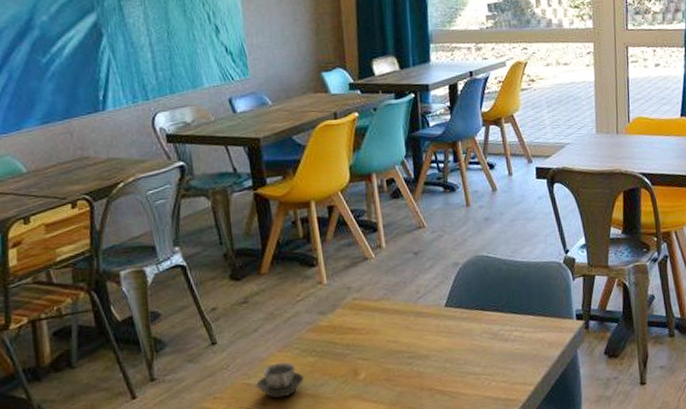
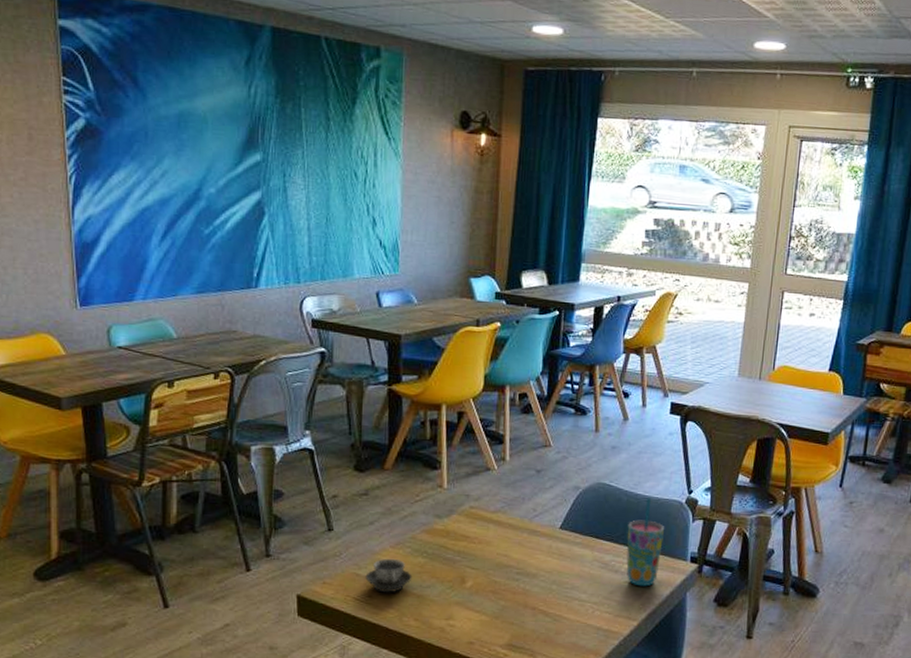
cup: none [511,263,548,351] -> present [626,498,664,587]

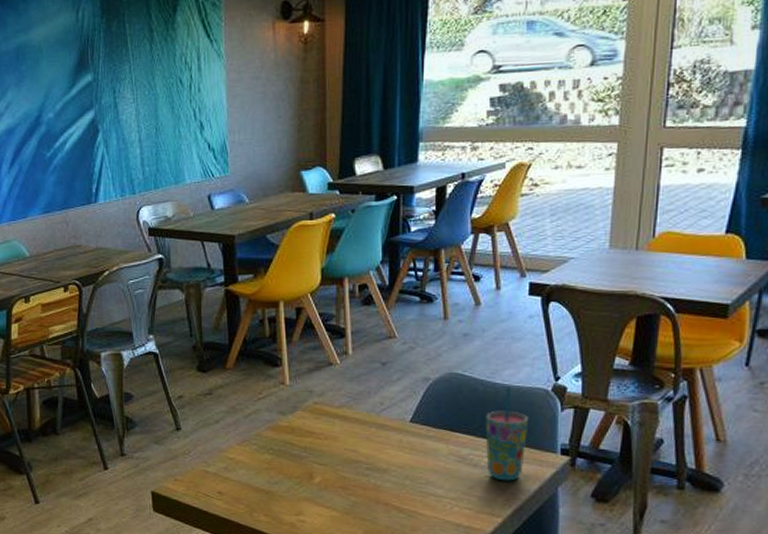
cup: present [365,558,412,593] -> none [214,455,260,489]

